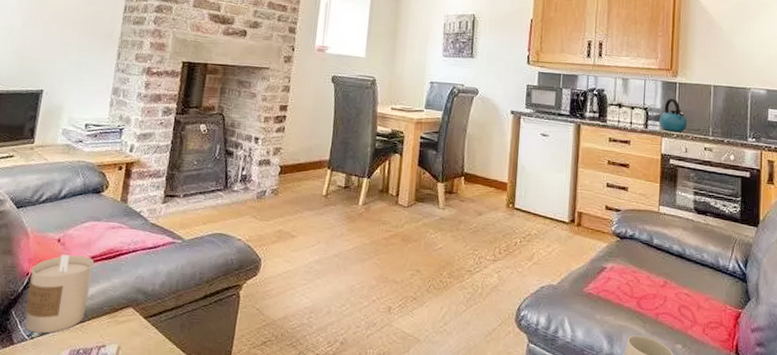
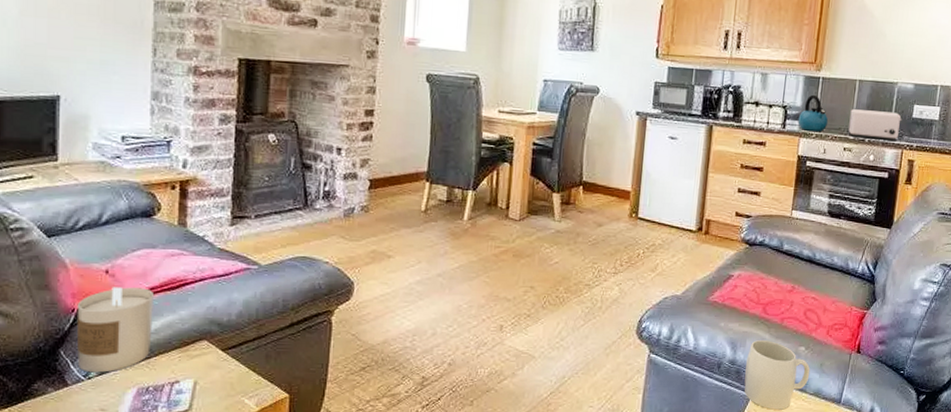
toaster: none [707,112,759,143] -> present [848,109,903,142]

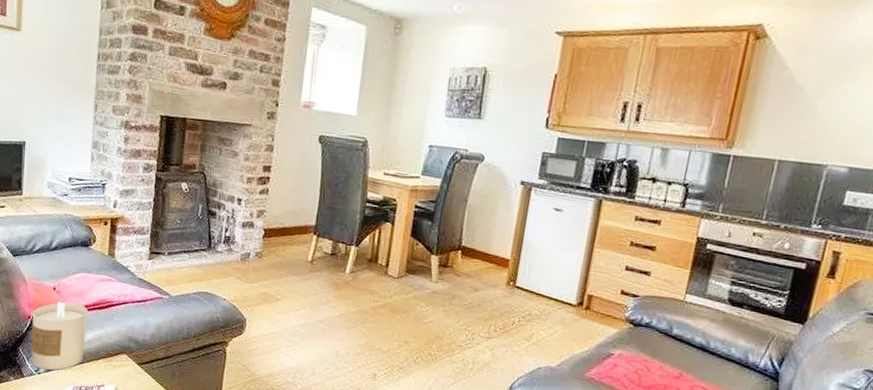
kettle: present [798,94,829,132] -> none [700,173,737,214]
toaster: present [848,109,903,142] -> none [760,191,830,230]

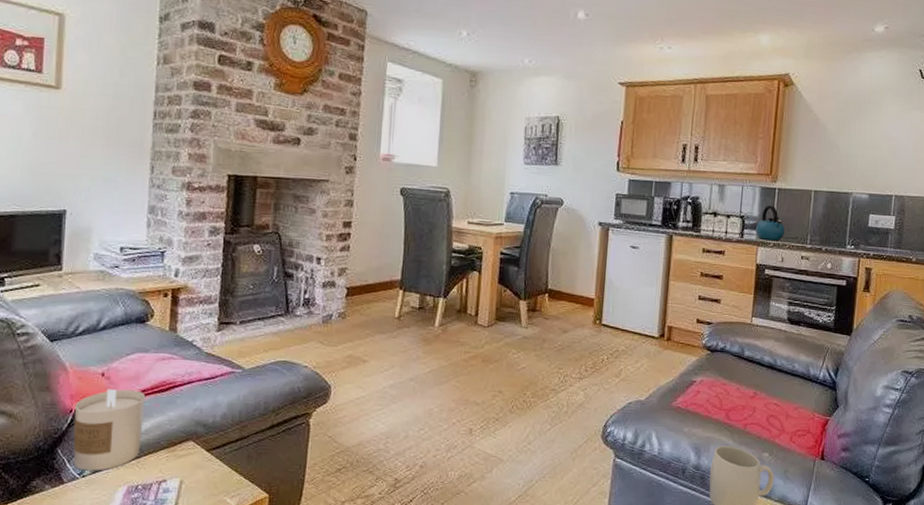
kettle: none [700,173,737,214] -> present [755,205,786,241]

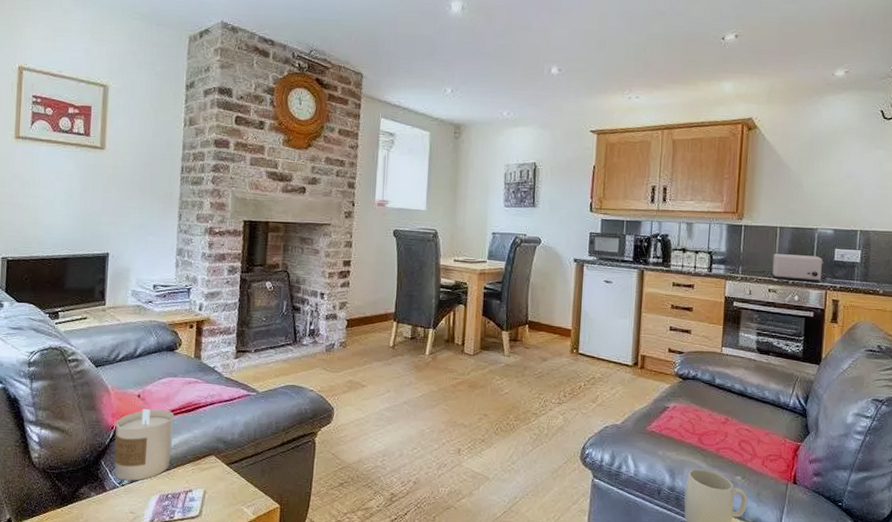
kettle: present [755,205,786,241] -> none [723,241,753,275]
toaster: none [805,219,859,250] -> present [772,254,824,283]

